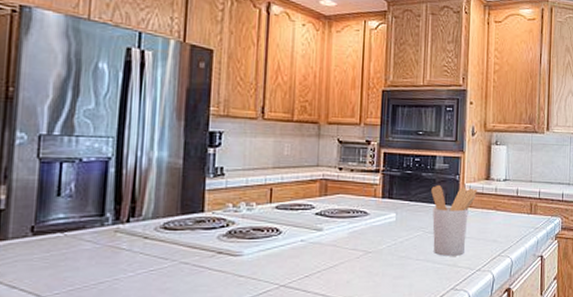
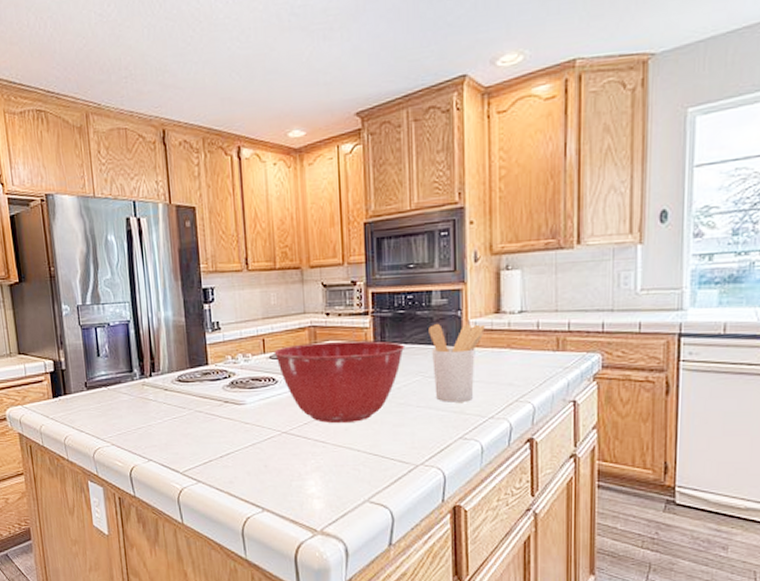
mixing bowl: none [281,196,410,276] -> present [274,341,406,424]

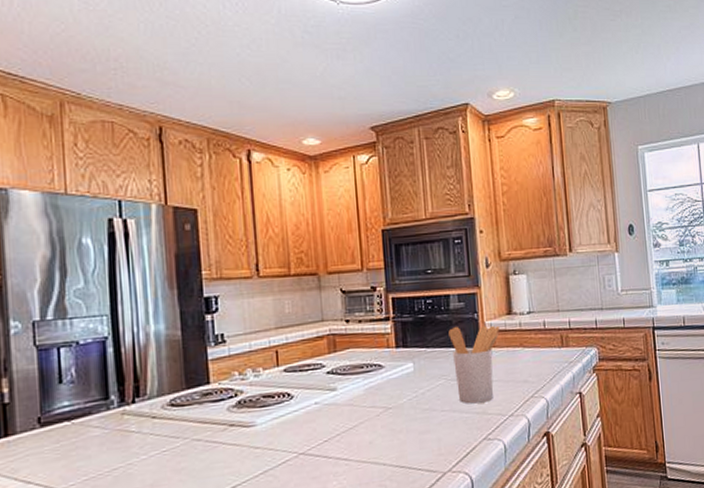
mixing bowl: present [274,341,406,424] -> none [289,346,427,438]

